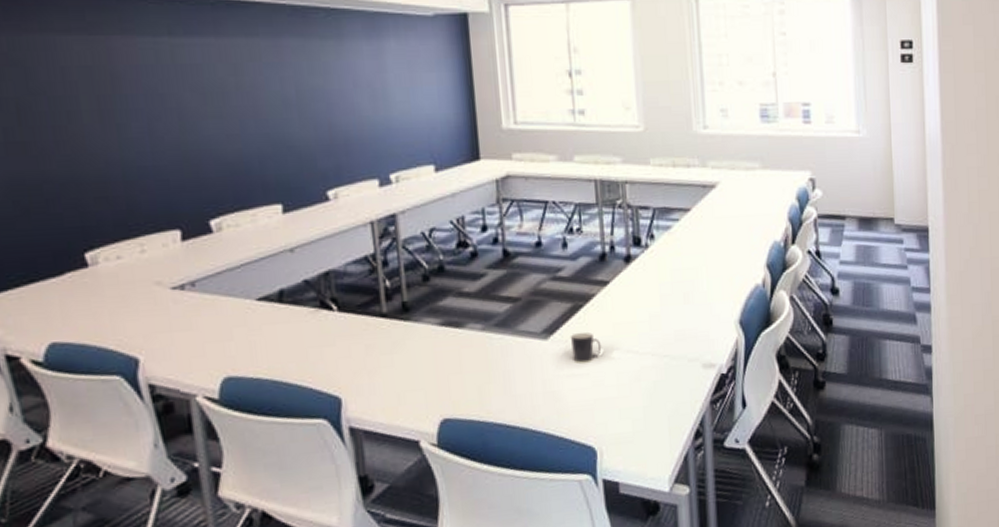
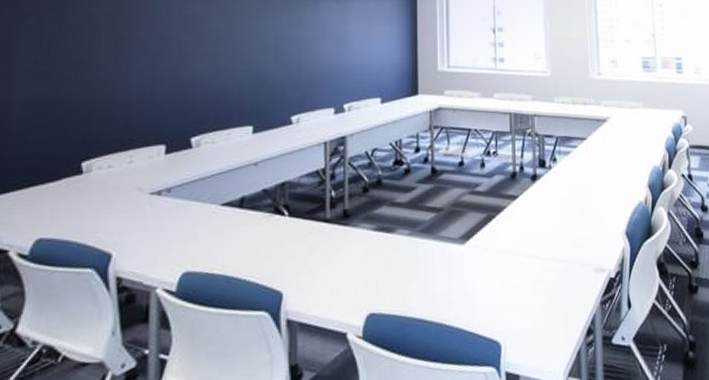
mug: present [570,332,602,365] -> none [483,239,510,267]

